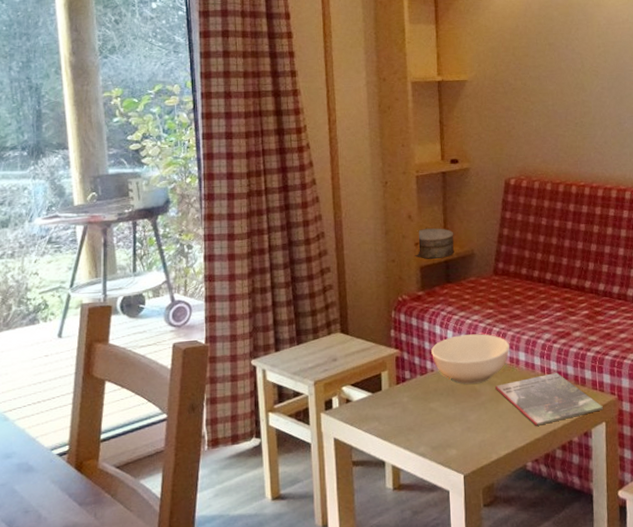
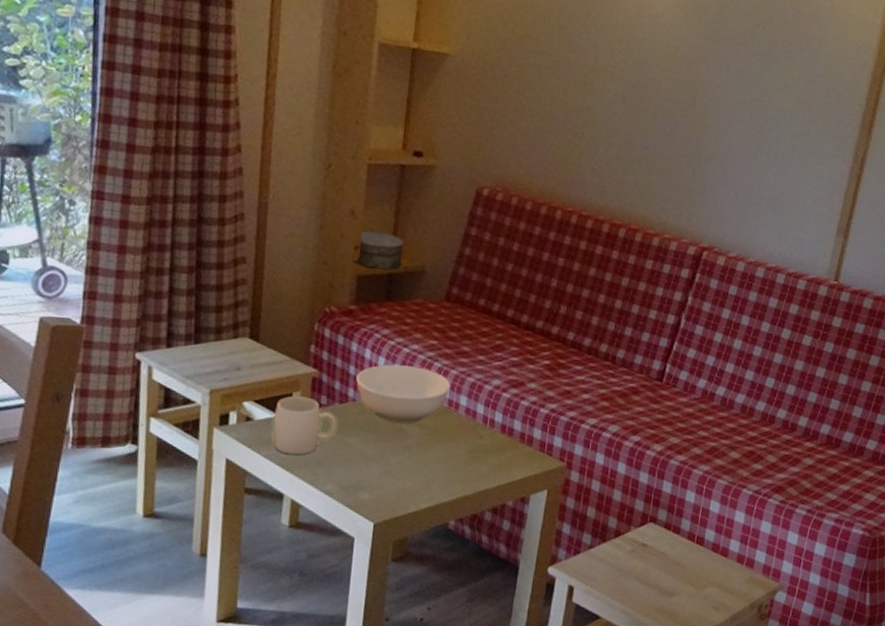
mug: none [368,374,421,426] -> present [273,396,337,455]
magazine: present [495,373,603,426] -> none [426,425,548,482]

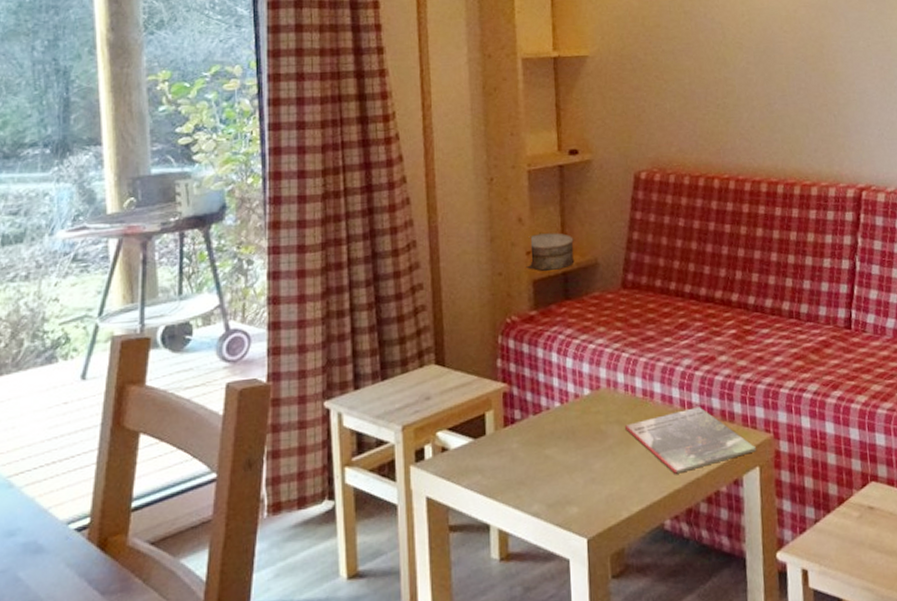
mug: present [273,396,337,455] -> none [469,414,534,480]
bowl: present [356,364,451,423] -> none [547,361,643,424]
magazine: none [426,425,548,482] -> present [625,407,756,474]

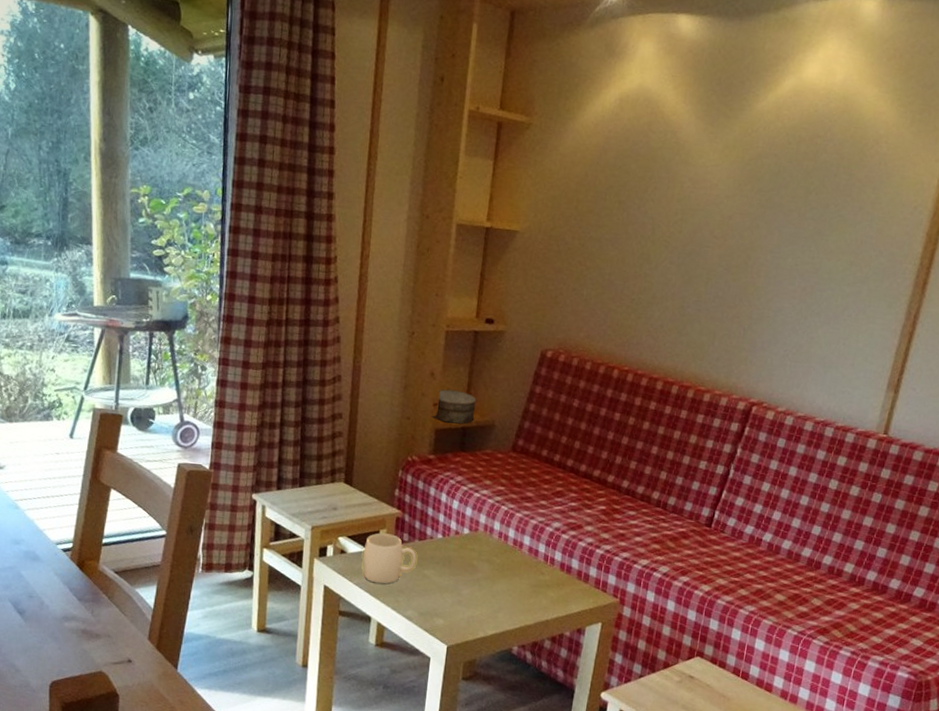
mug: none [469,414,534,480] -> present [363,533,417,584]
magazine: present [625,407,756,474] -> none [493,563,602,613]

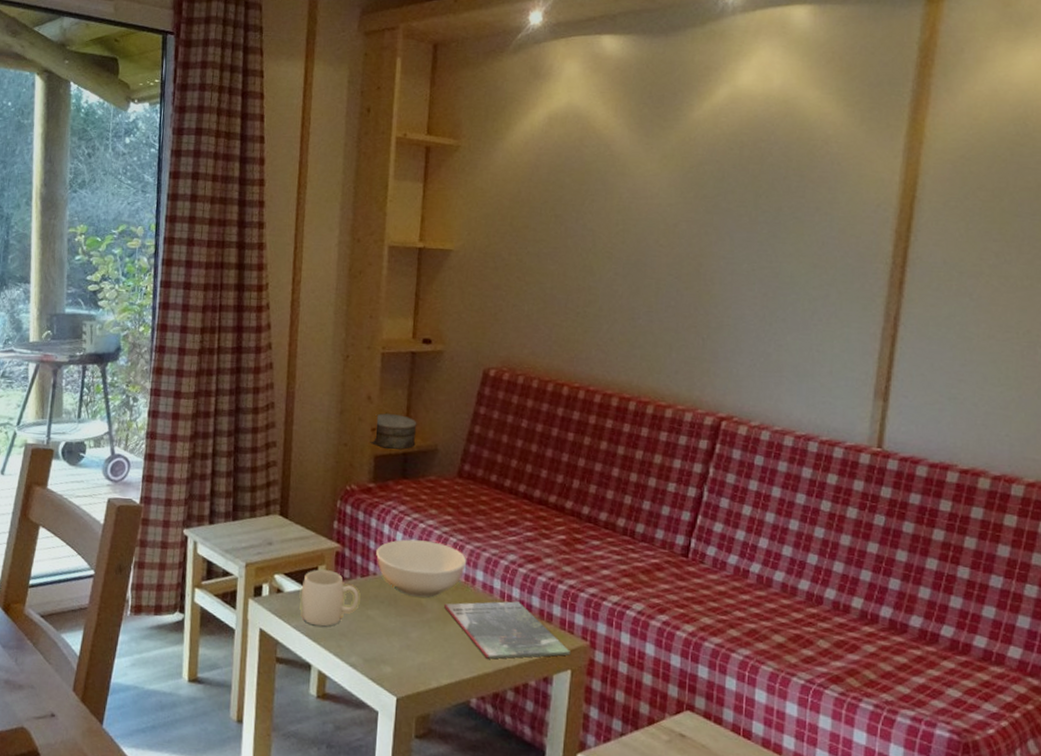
bowl: none [433,507,516,559] -> present [376,539,467,598]
magazine: none [493,563,602,613] -> present [444,601,570,659]

